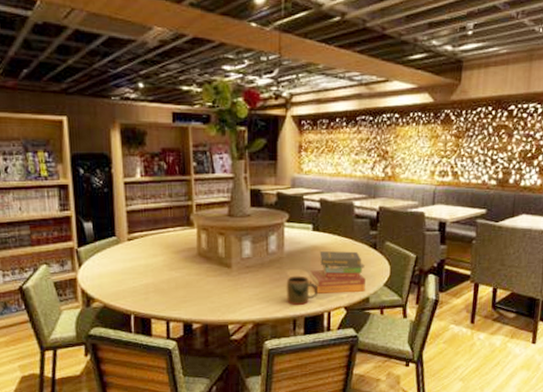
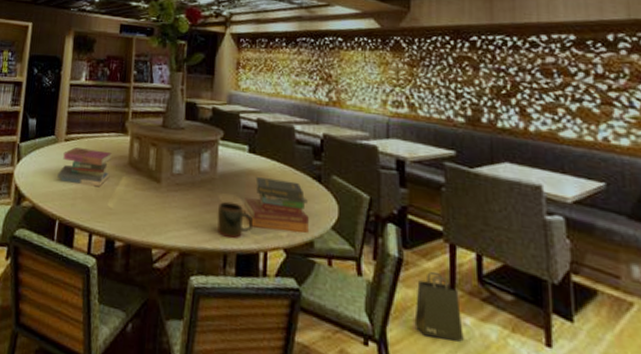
books: none [125,245,180,280] -> present [57,147,112,187]
shopping bag: none [443,305,478,352] -> present [414,271,464,341]

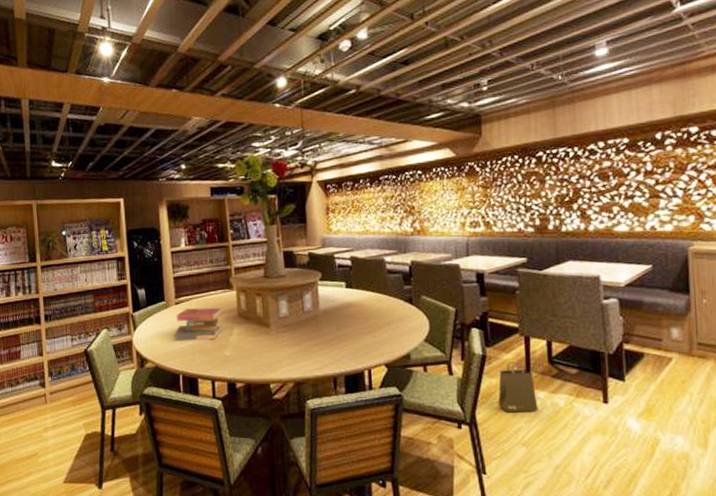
mug: present [217,201,253,238] -> none [323,333,356,363]
books: present [244,177,309,233] -> none [347,306,405,351]

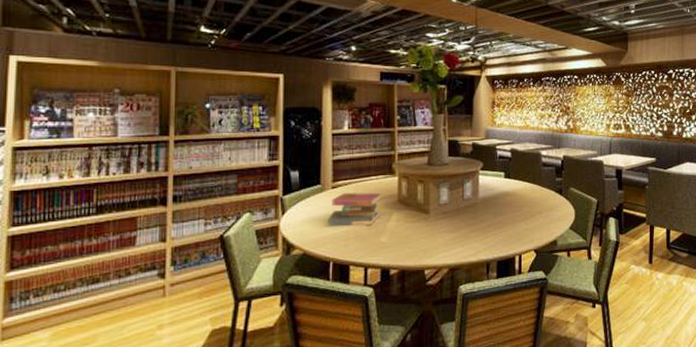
shopping bag: present [498,361,538,413] -> none [626,246,657,292]

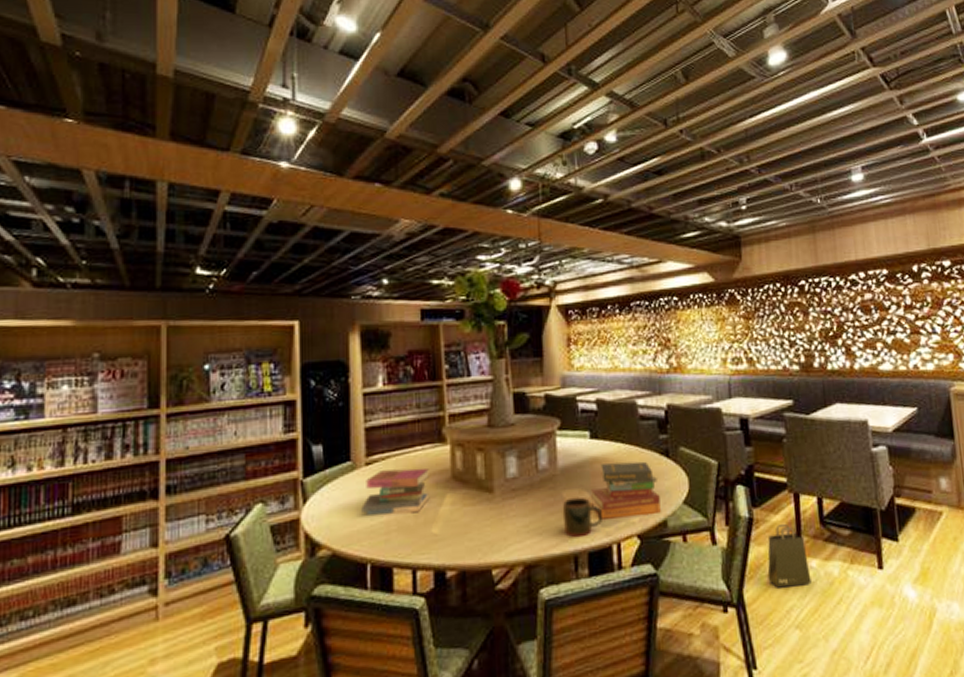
mug: none [480,220,509,249] -> present [562,497,602,537]
books: none [502,196,553,237] -> present [591,461,661,519]
shopping bag: none [626,246,657,292] -> present [767,523,811,588]

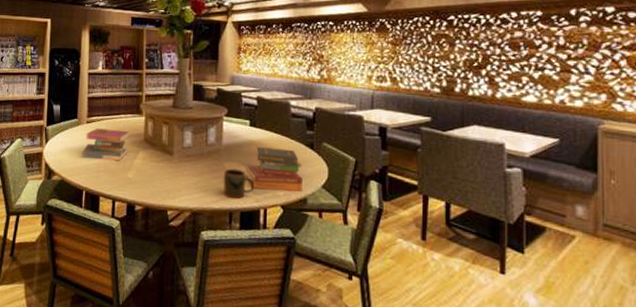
shopping bag: present [767,523,811,588] -> none [391,218,432,273]

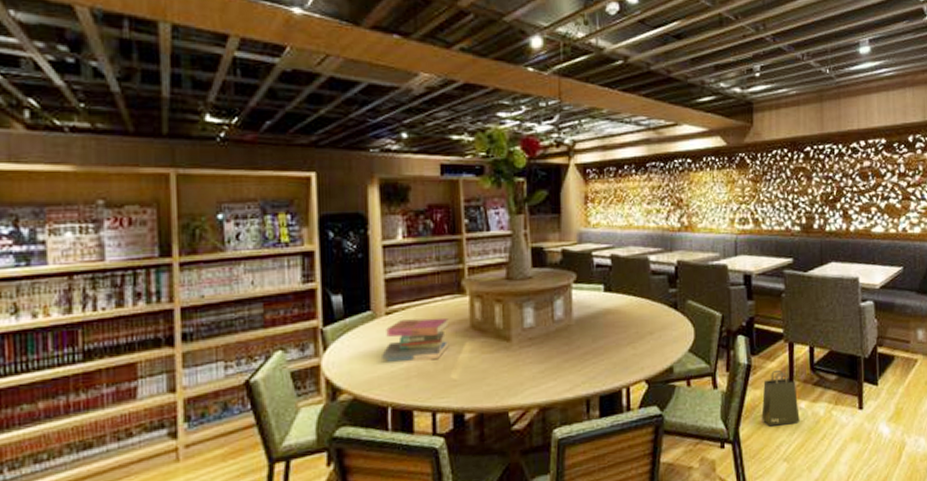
mug: present [223,168,254,199] -> none [576,345,613,382]
books: present [246,147,303,192] -> none [604,313,668,366]
shopping bag: none [391,218,432,273] -> present [761,369,800,427]

